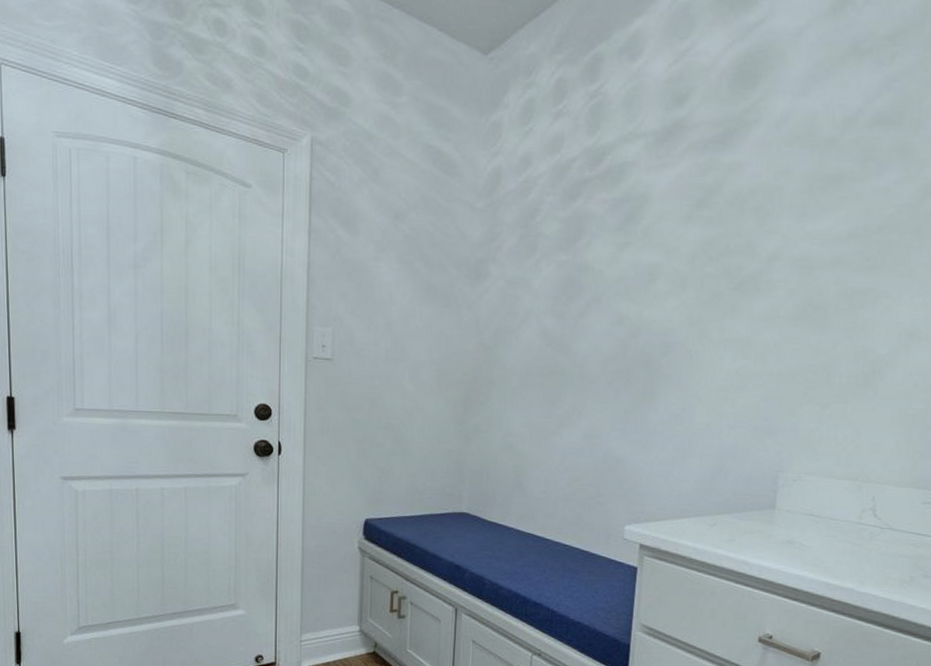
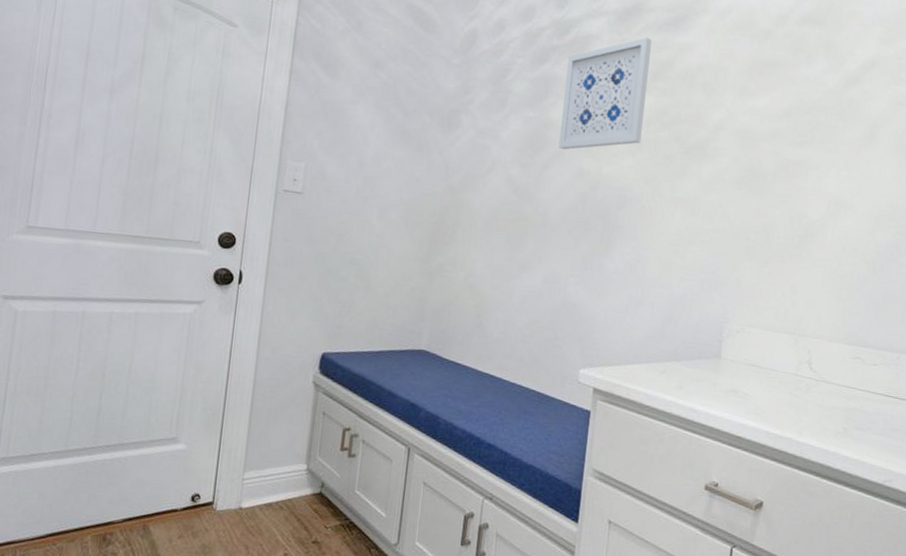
wall art: none [595,159,696,295] -> present [559,37,652,150]

